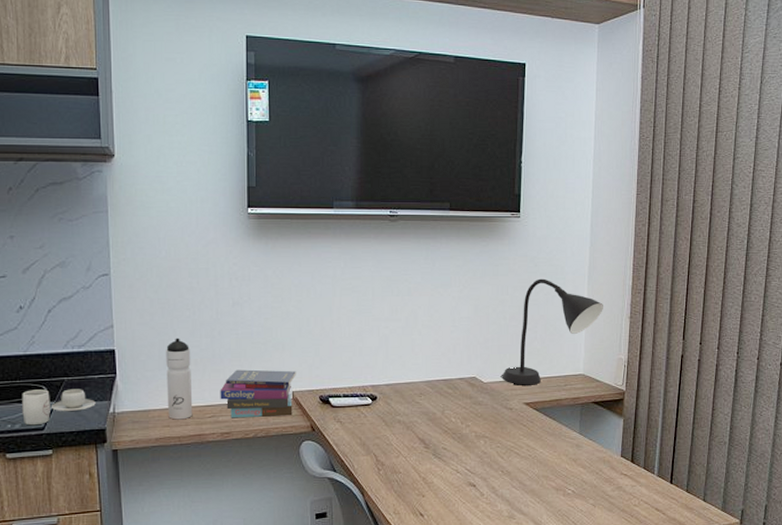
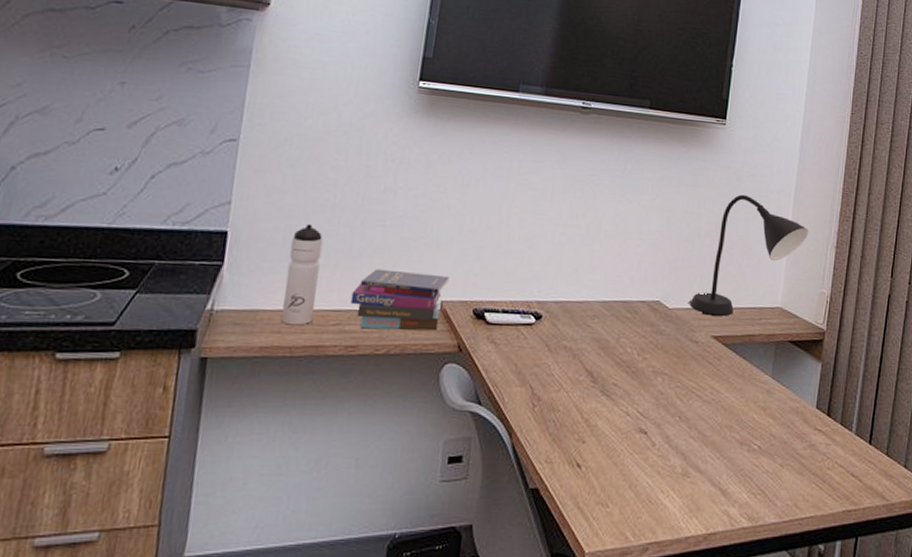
mug: present [22,389,51,426] -> none [89,272,132,319]
teacup: present [50,389,96,412] -> none [129,275,191,305]

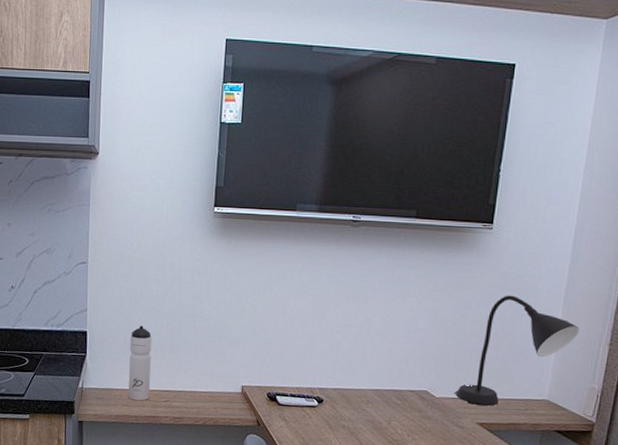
books: present [350,269,449,331] -> none [175,360,247,409]

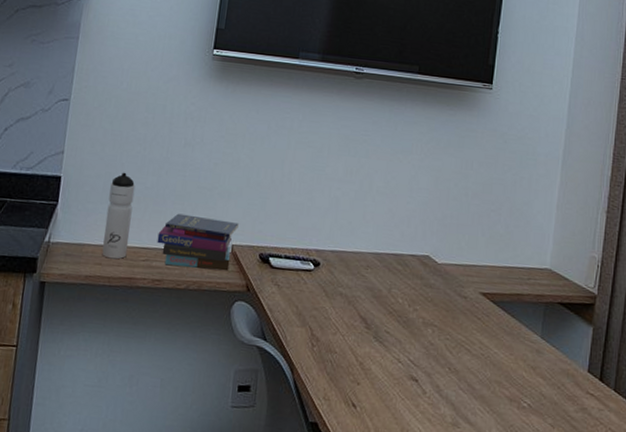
books: none [175,360,247,409] -> present [157,213,239,271]
desk lamp: present [454,295,579,406] -> none [457,156,577,274]

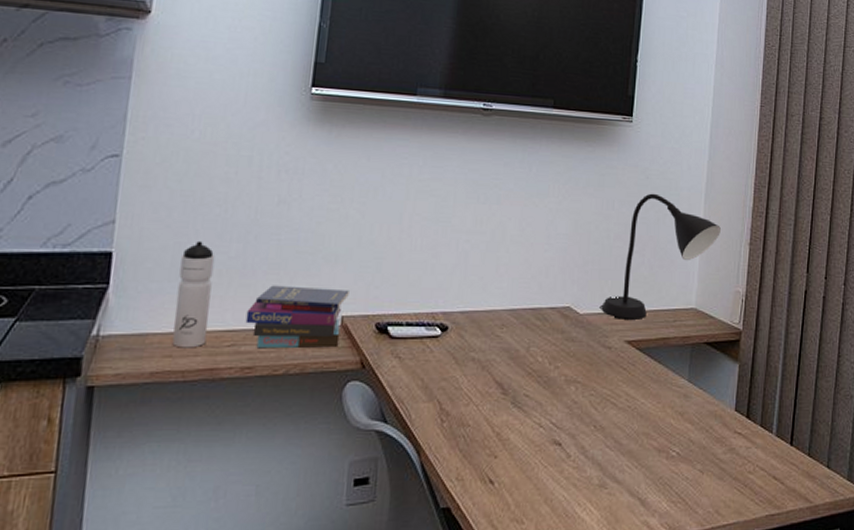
desk lamp: none [457,156,577,274] -> present [600,193,721,320]

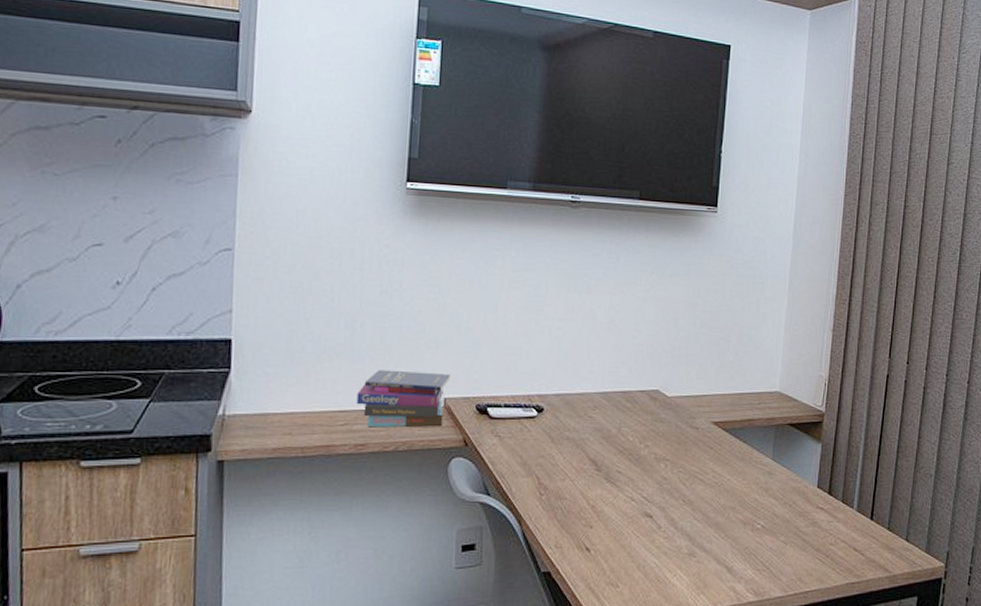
water bottle: present [172,240,215,348] -> none [291,328,325,427]
desk lamp: present [600,193,721,320] -> none [687,281,804,402]

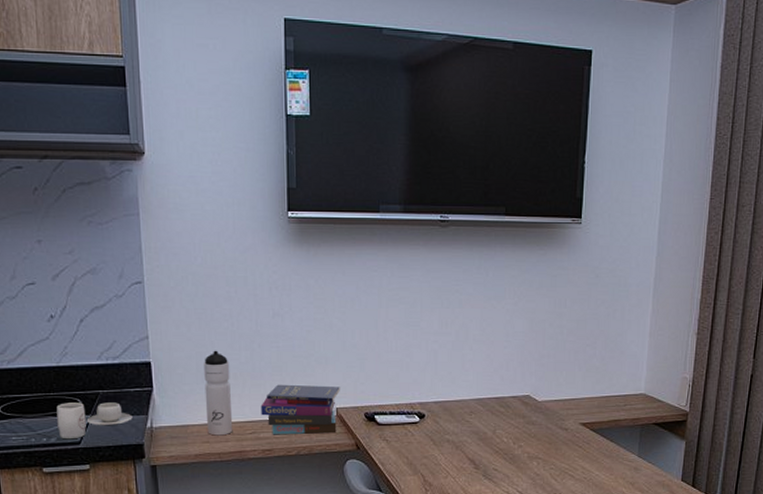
mug: none [106,383,145,428] -> present [56,402,87,440]
teacup: none [143,384,202,413] -> present [86,402,133,426]
water bottle: none [291,328,325,427] -> present [204,350,233,436]

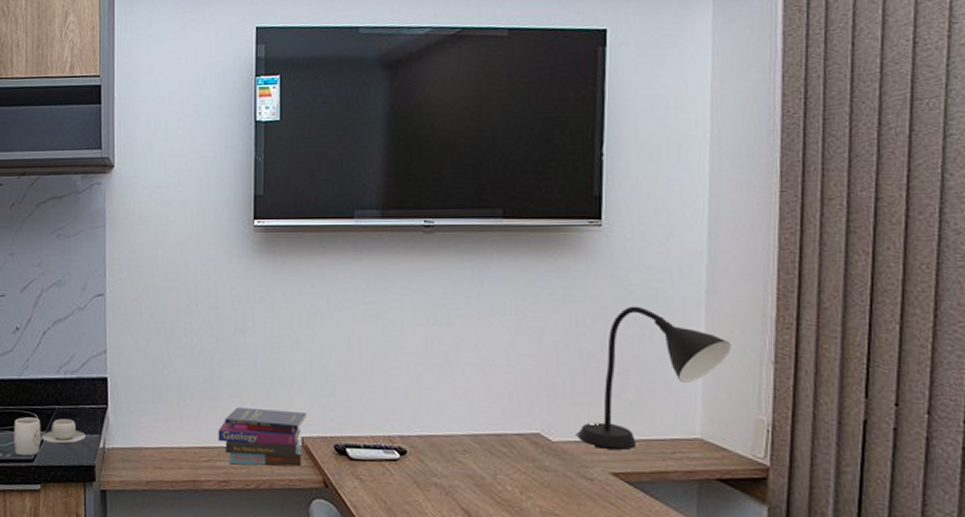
water bottle: present [204,350,233,436] -> none [160,367,188,462]
desk lamp: none [556,291,669,405] -> present [576,306,731,450]

